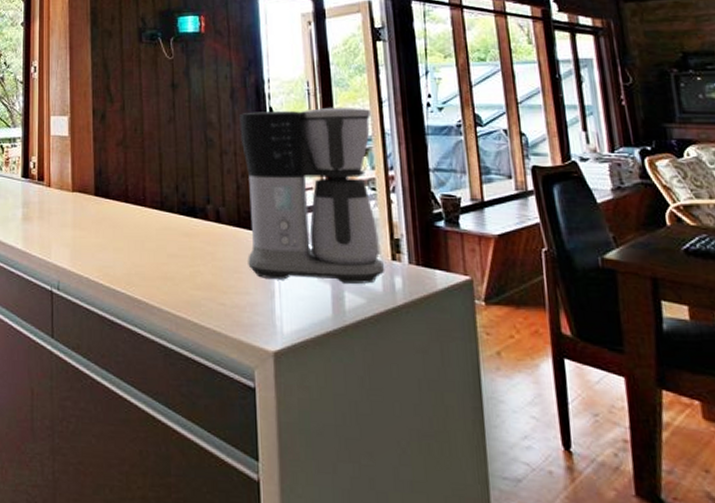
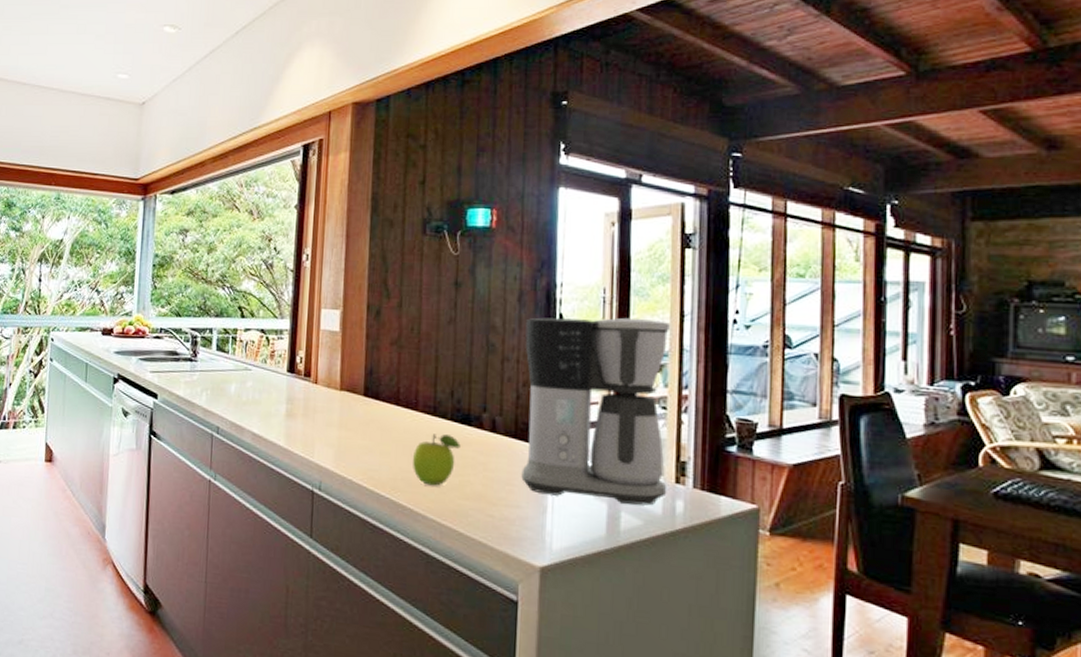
fruit: none [144,228,189,278] -> present [412,434,461,486]

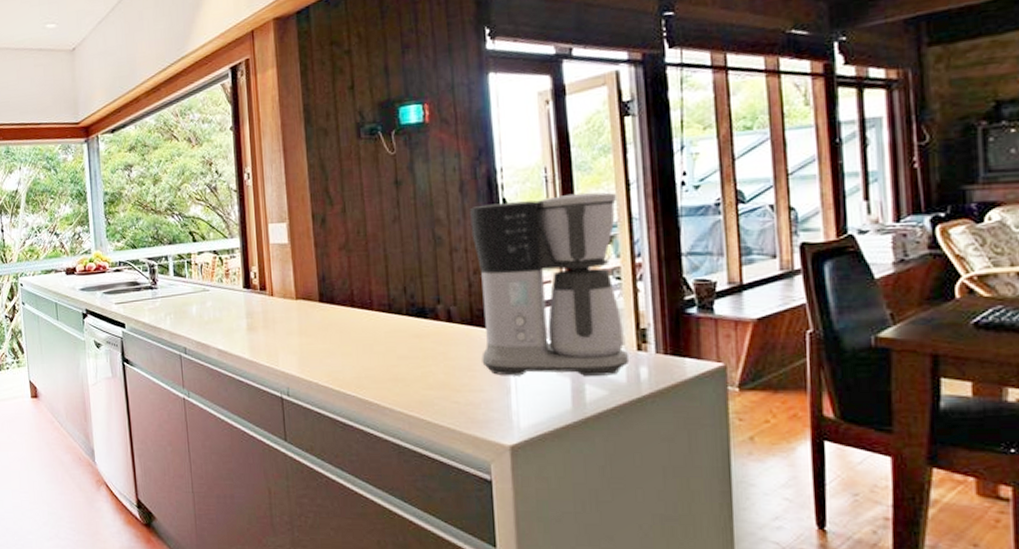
fruit: present [412,434,461,486] -> none [373,330,419,380]

